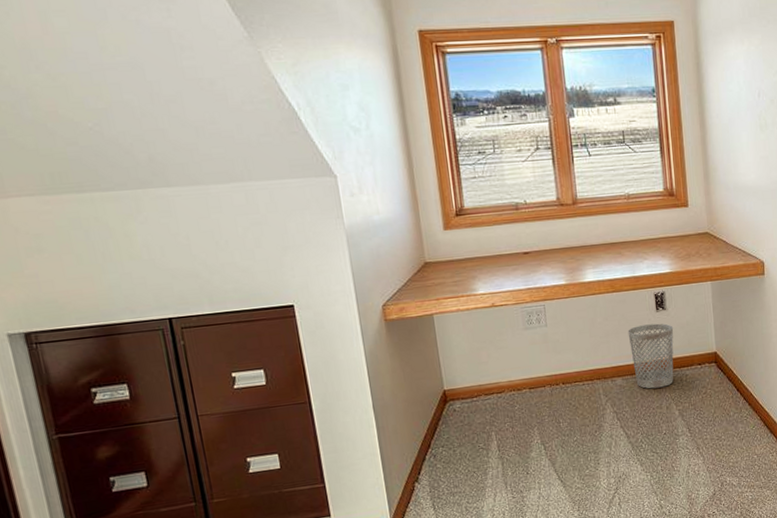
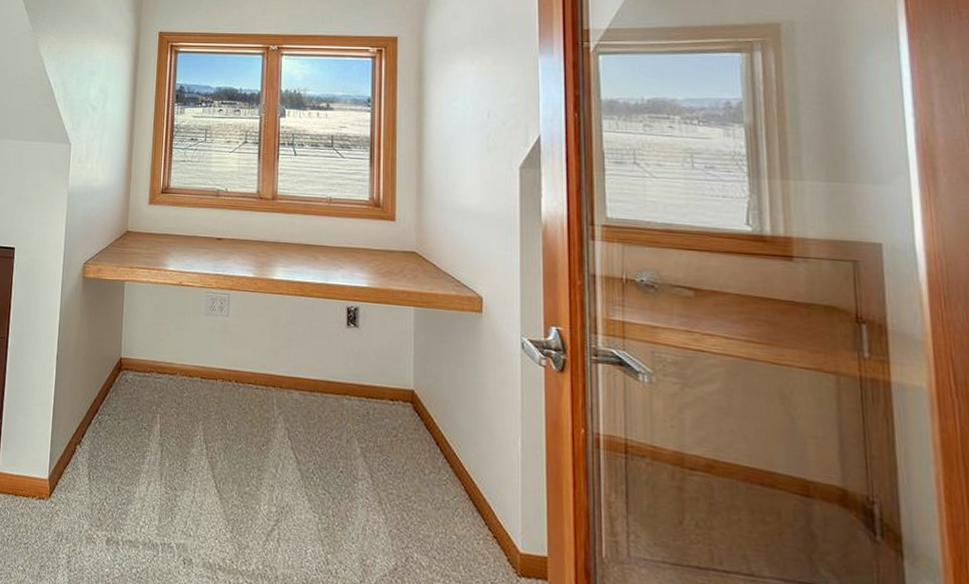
wastebasket: present [627,323,674,389] -> none [312,338,365,416]

